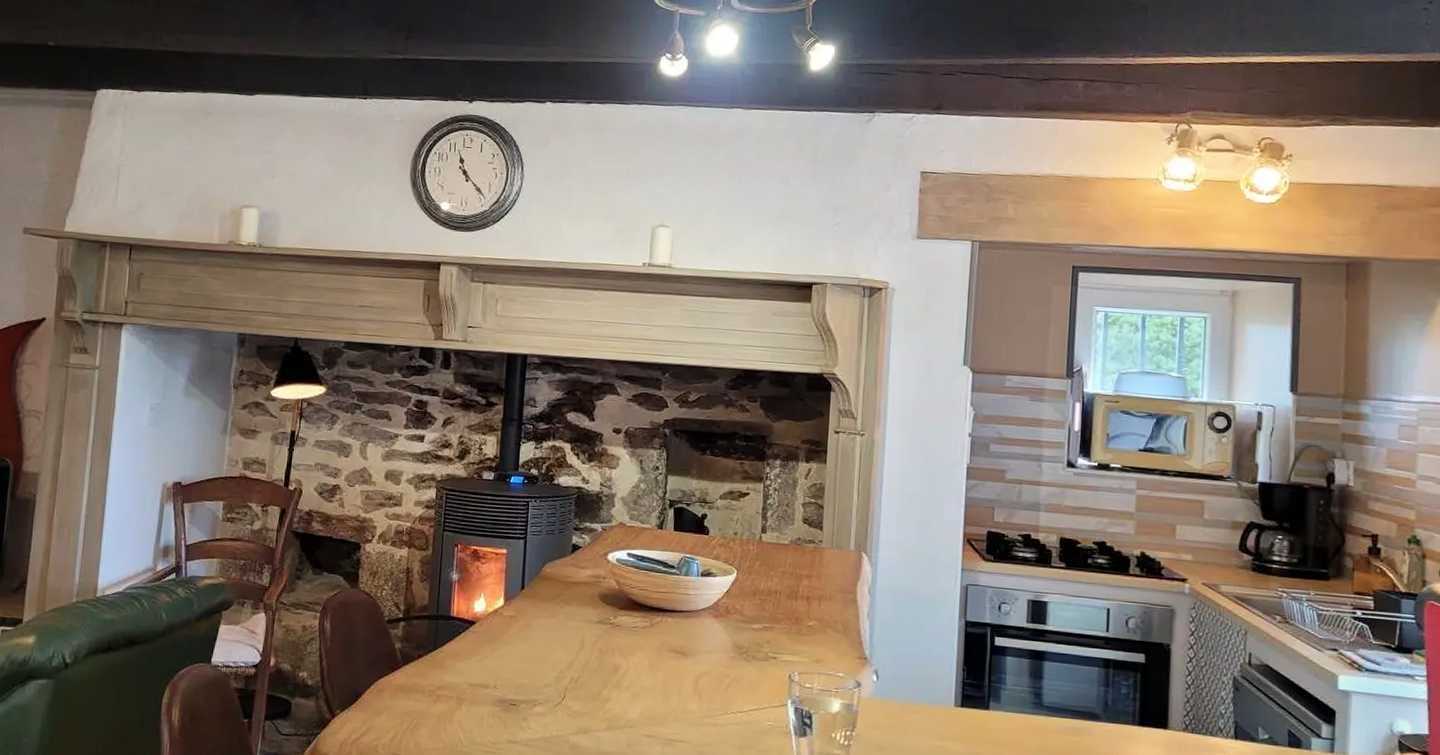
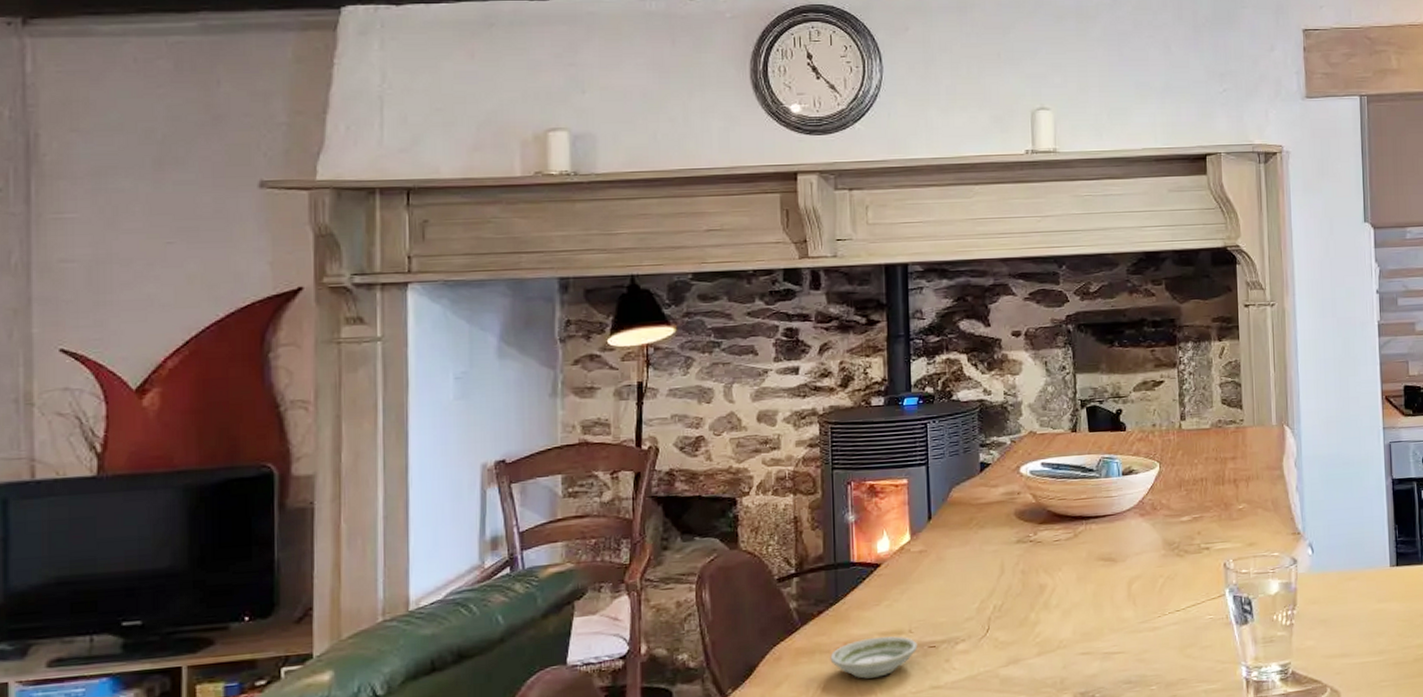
saucer: none [424,687,501,723] -> present [830,636,918,679]

